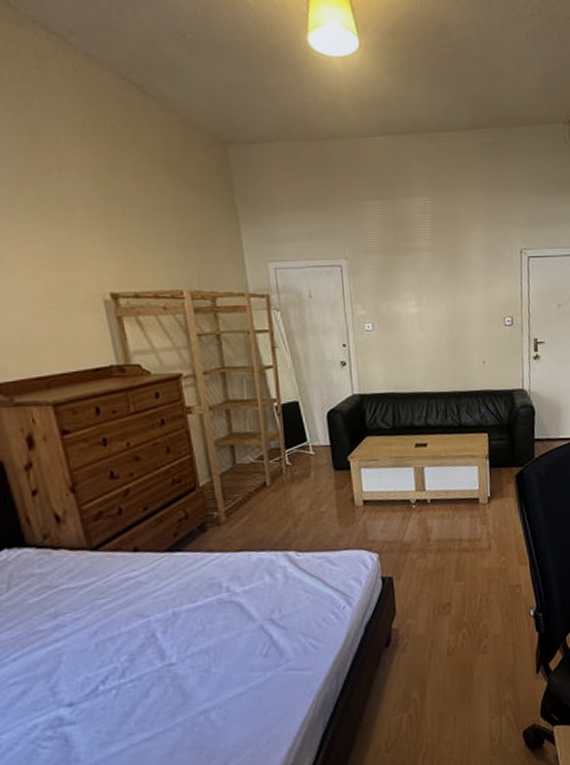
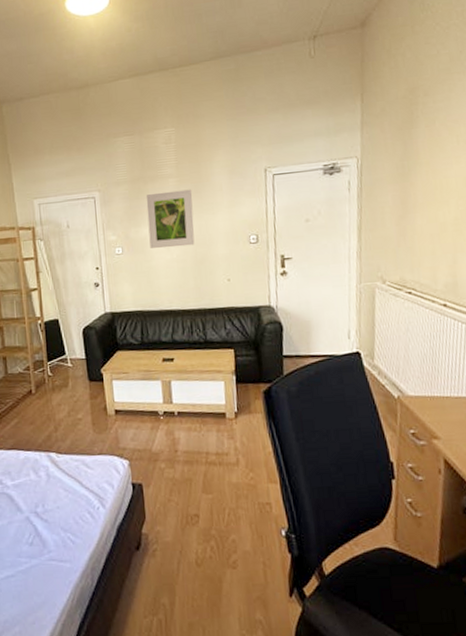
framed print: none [399,265,450,326] -> present [146,189,195,248]

